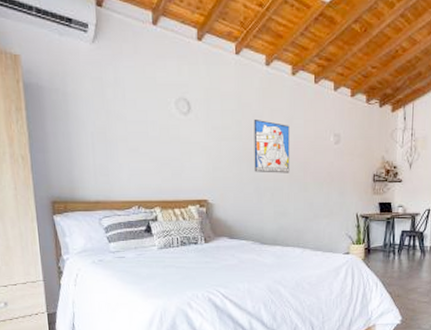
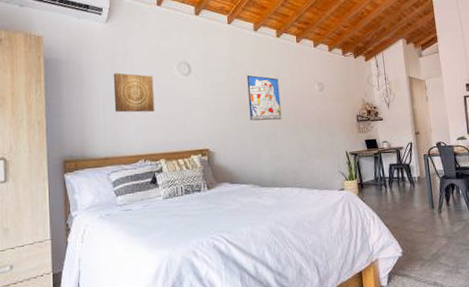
wall art: none [102,106,150,154] -> present [113,73,155,113]

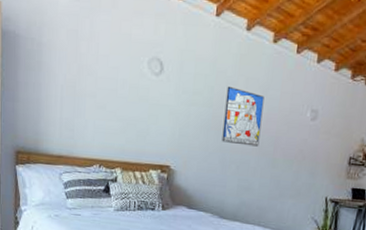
wall art: present [113,73,155,113] -> none [73,59,119,112]

